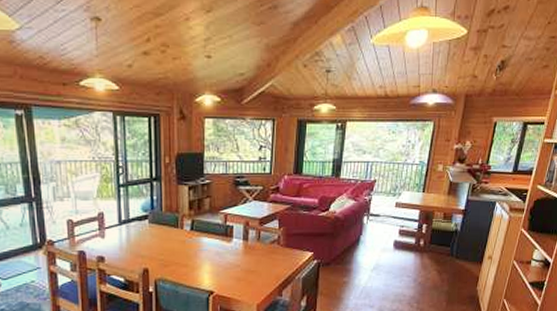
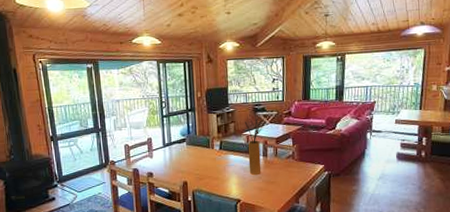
vase: none [223,183,250,263] -> present [245,110,267,176]

